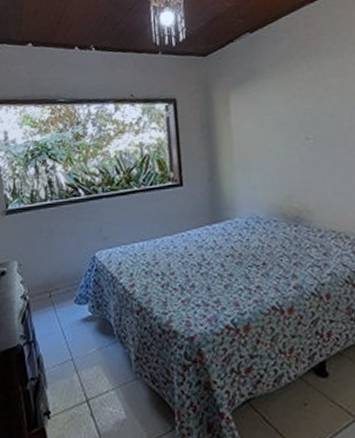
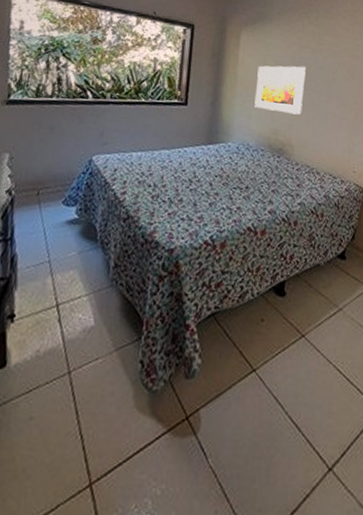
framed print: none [255,119,316,176] -> present [254,65,306,115]

